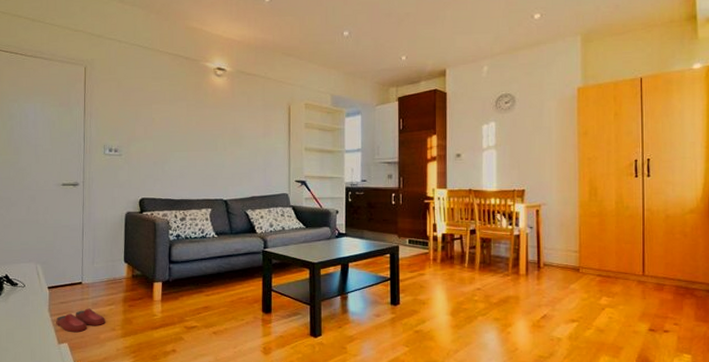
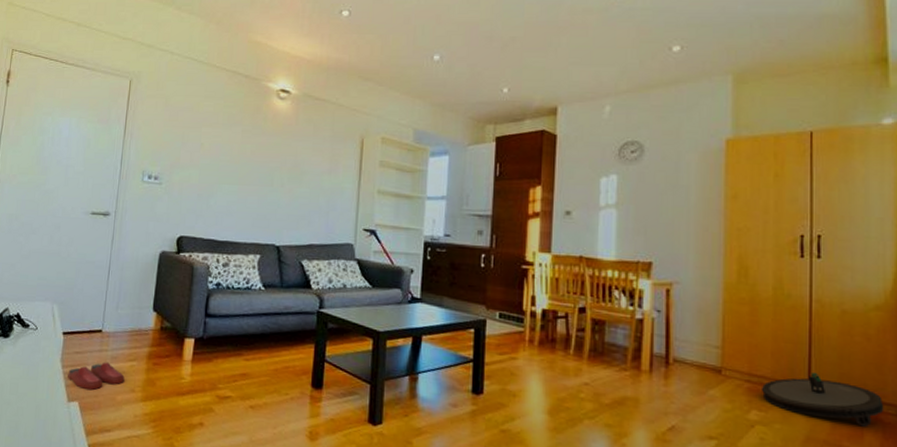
robot vacuum: none [608,264,697,301] -> present [760,372,884,427]

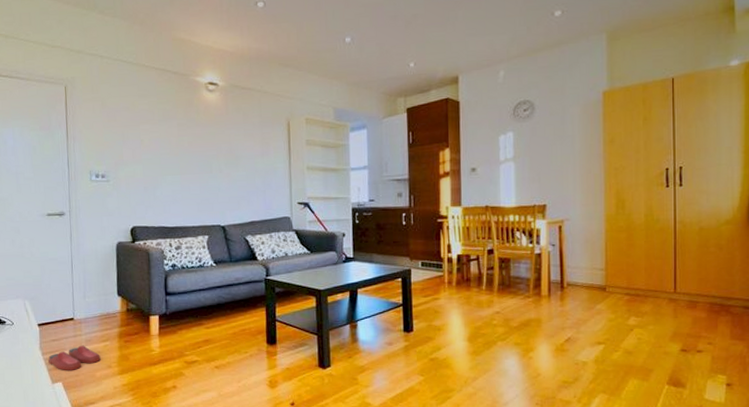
robot vacuum: present [760,372,884,427] -> none [637,280,733,319]

